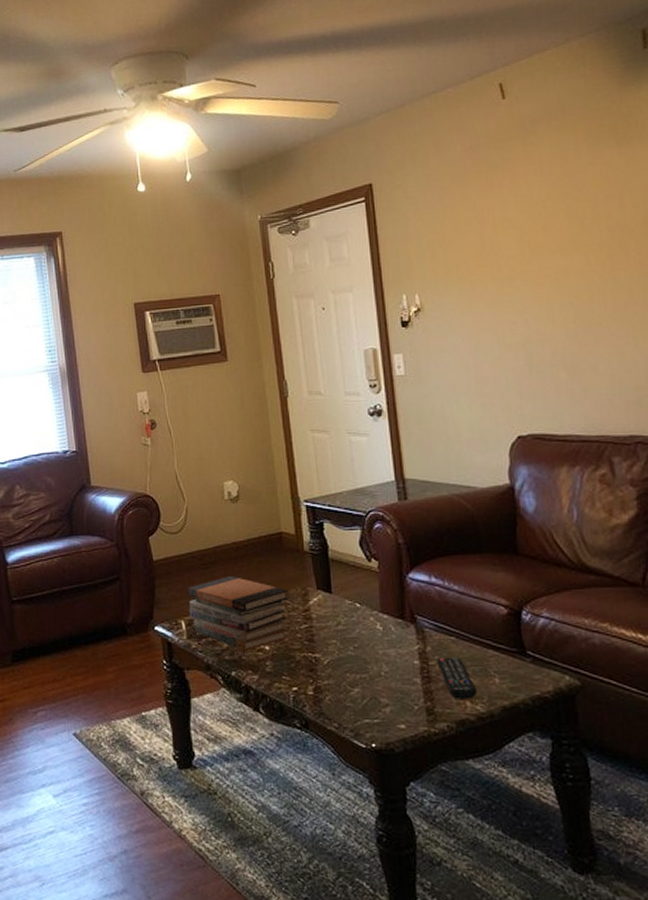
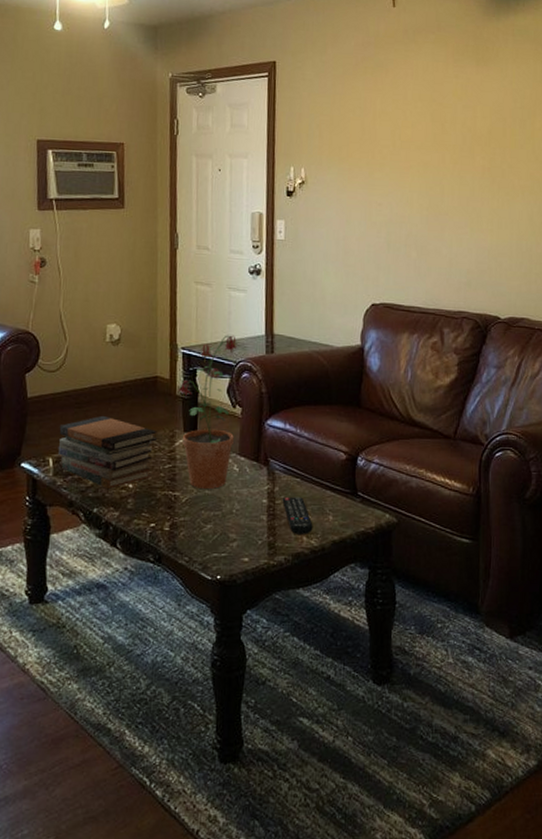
potted plant: none [305,483,373,650] -> present [178,335,239,489]

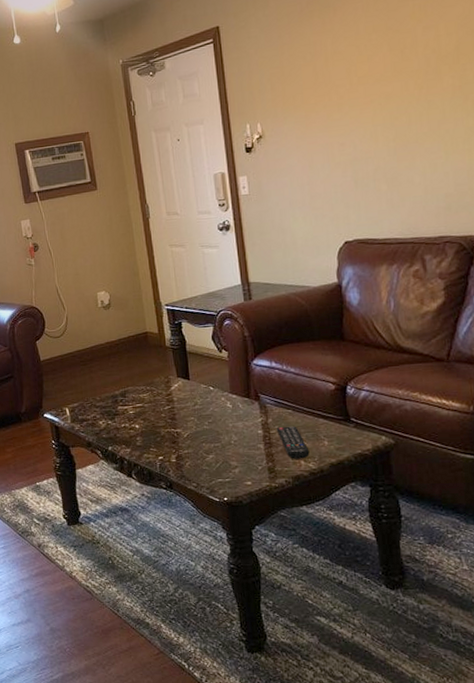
book stack: present [58,415,157,489] -> none [70,369,154,430]
potted plant: present [178,335,239,489] -> none [167,288,224,425]

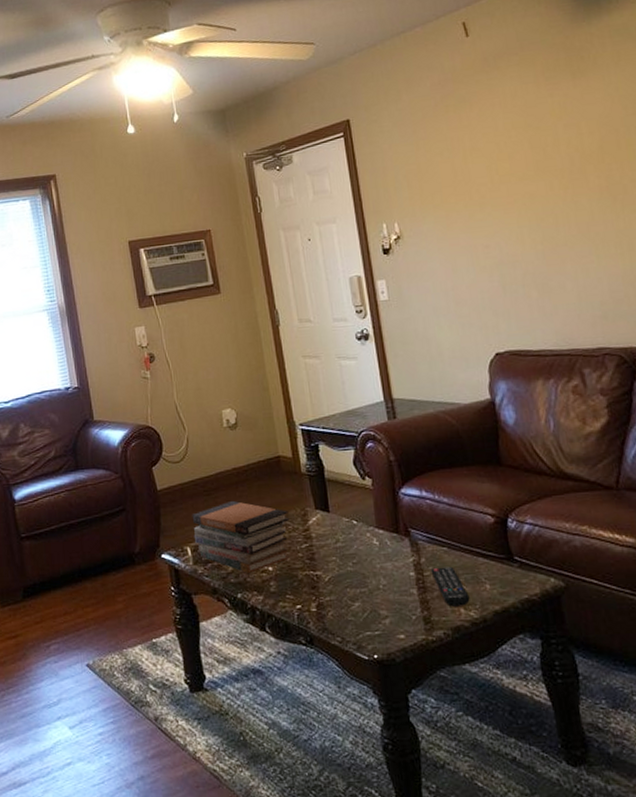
book stack: none [70,369,154,430] -> present [192,500,290,573]

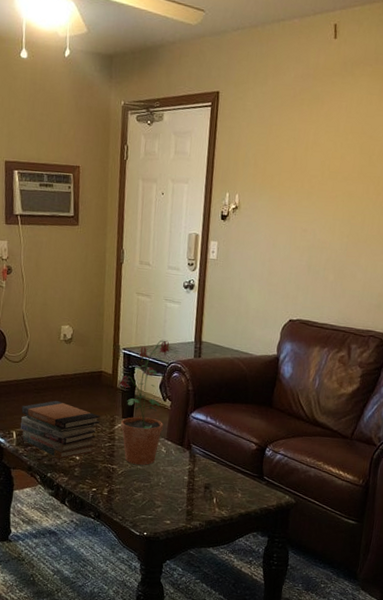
potted plant: none [302,405,369,566] -> present [118,340,172,465]
remote control: present [430,566,470,607] -> none [200,476,225,507]

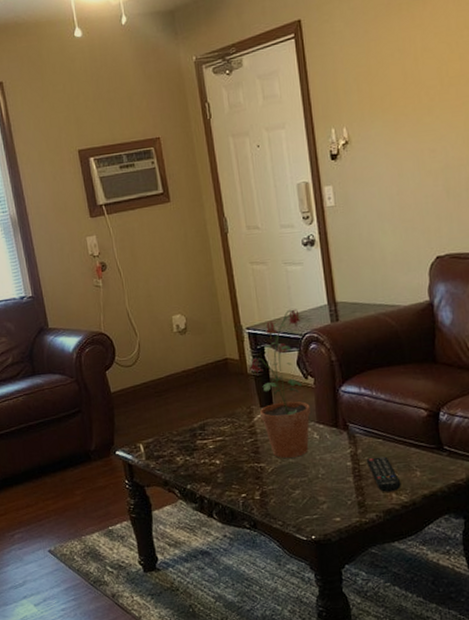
book stack: present [20,400,100,459] -> none [144,400,236,466]
remote control: none [200,476,225,507] -> present [366,456,401,492]

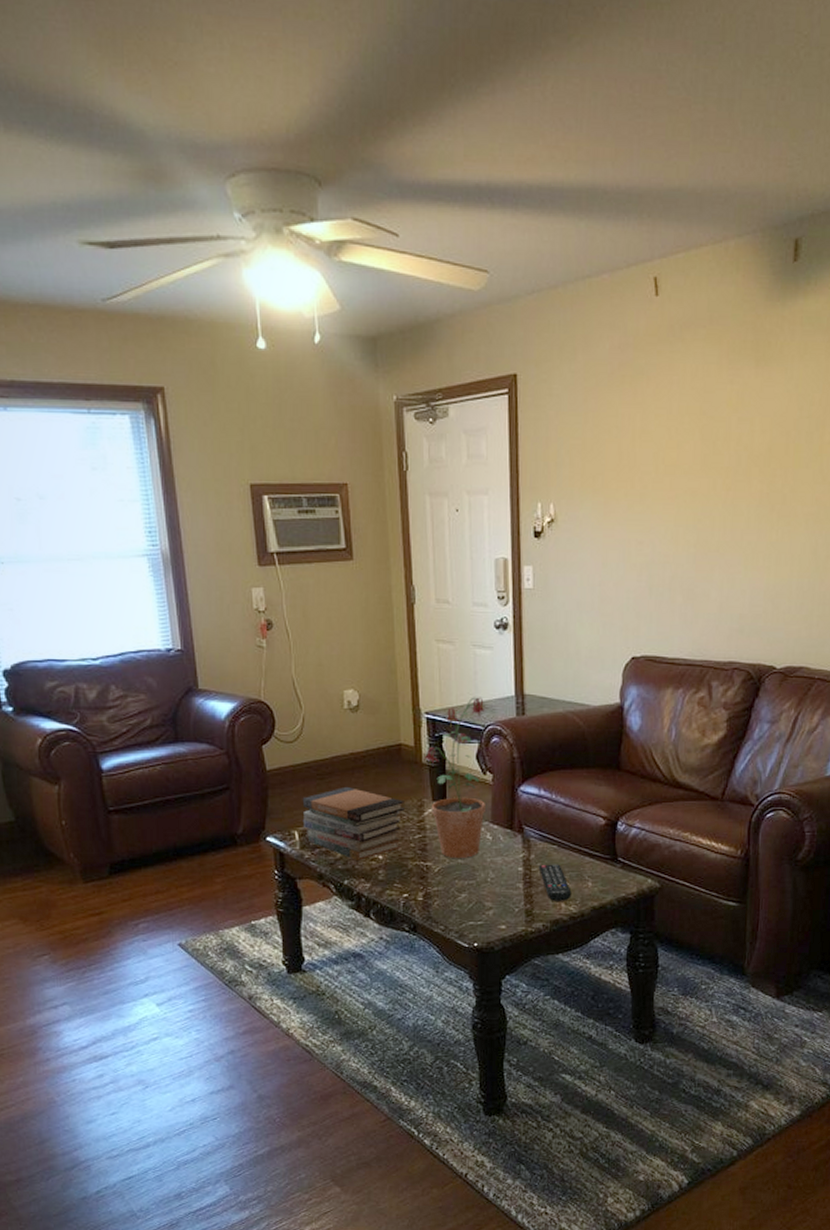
book stack: none [144,400,236,466] -> present [302,786,404,860]

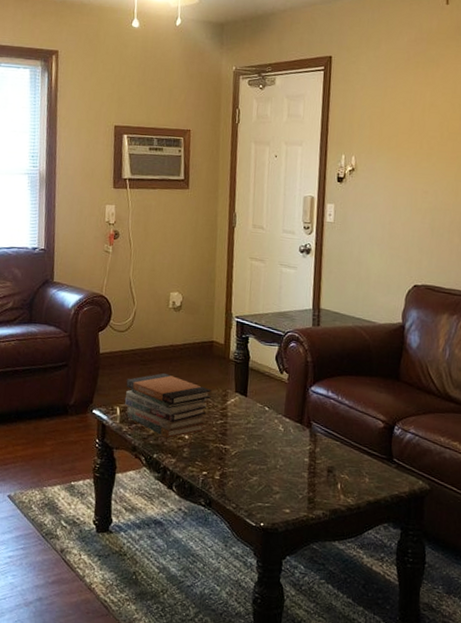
potted plant: present [424,697,487,858] -> none [231,307,288,445]
remote control: present [538,864,572,901] -> none [322,457,350,493]

